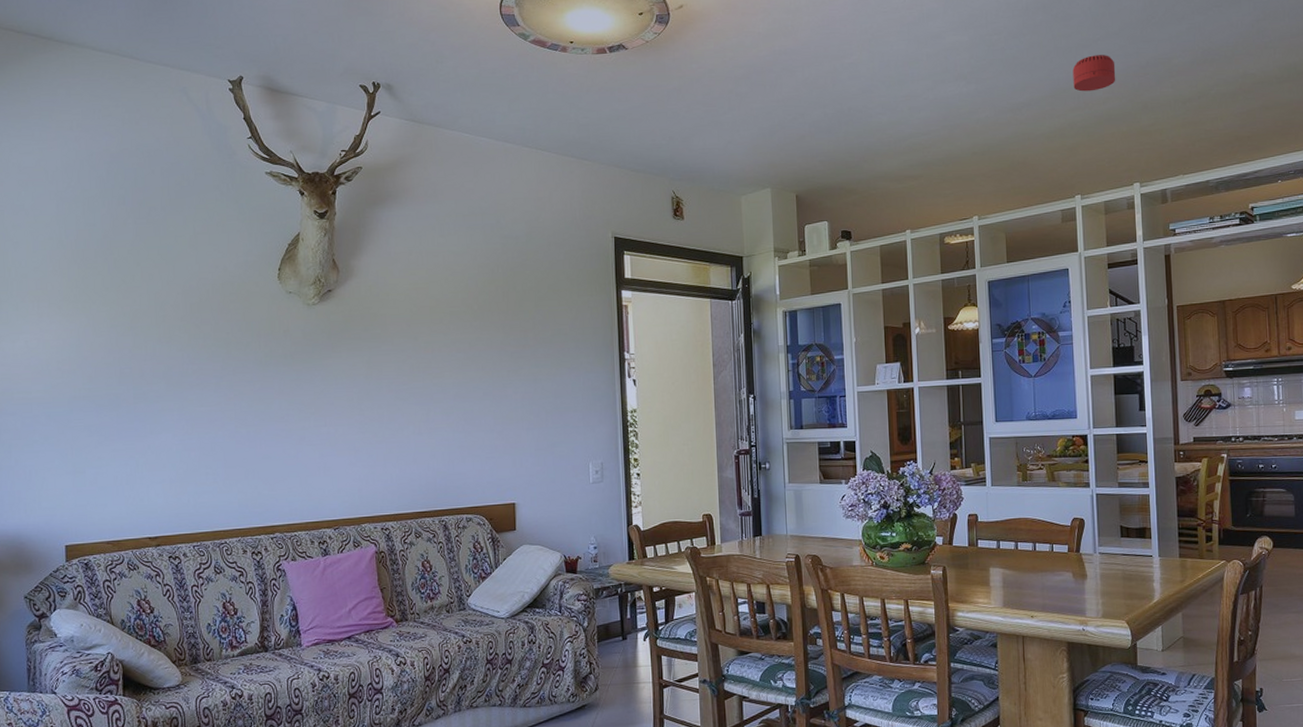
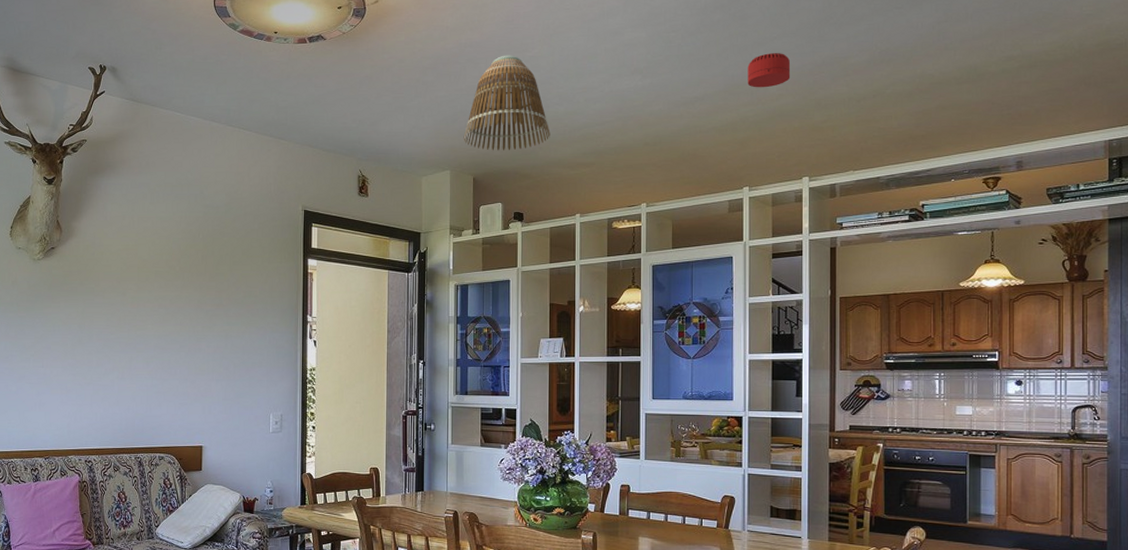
lamp shade: none [783,62,875,166] -> present [463,55,550,151]

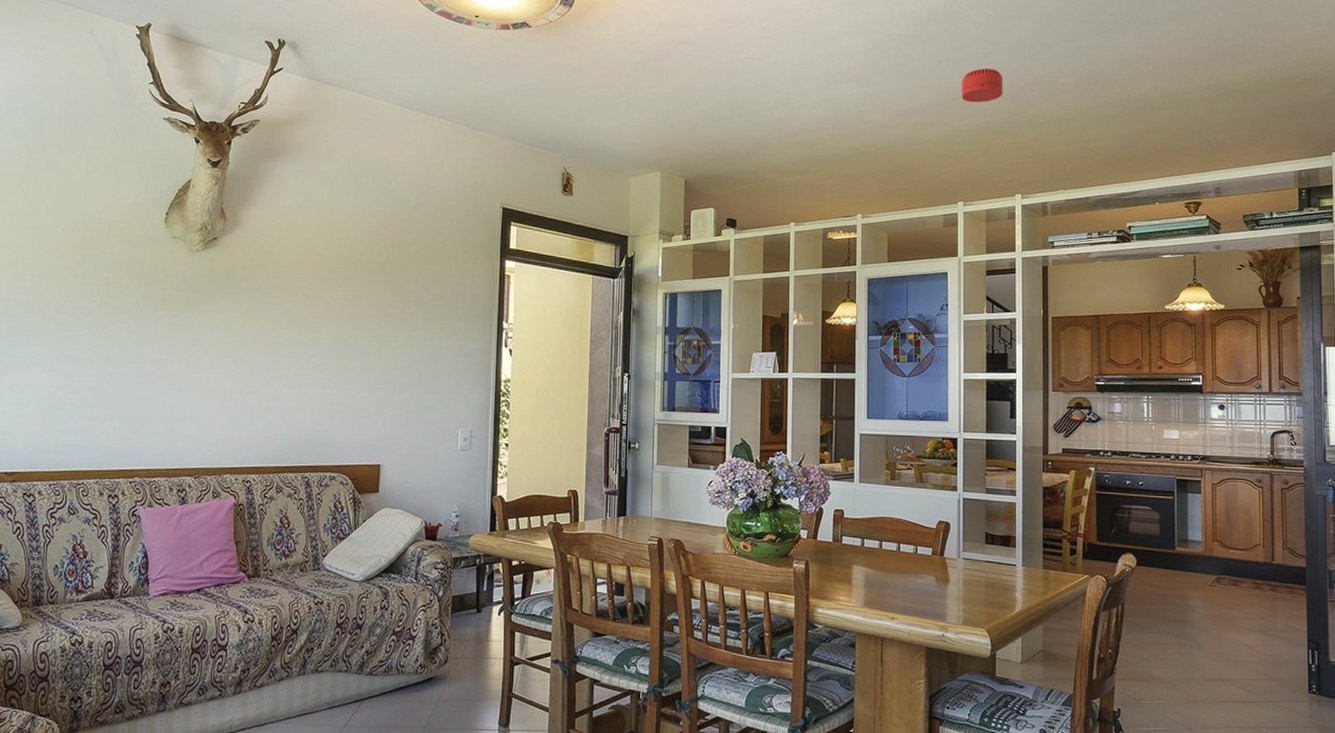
lamp shade: present [463,55,550,151] -> none [675,54,765,154]

